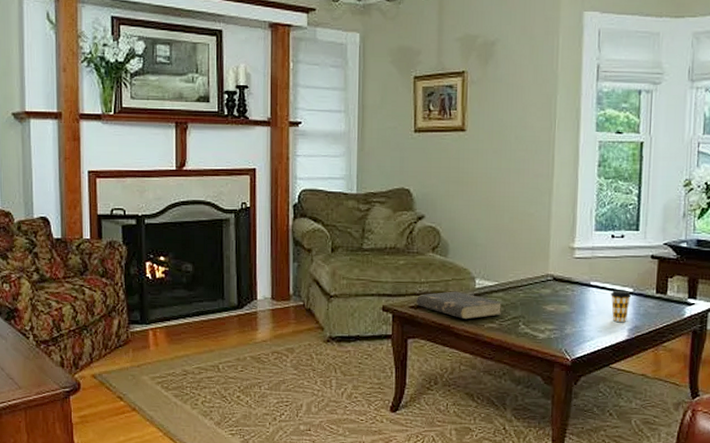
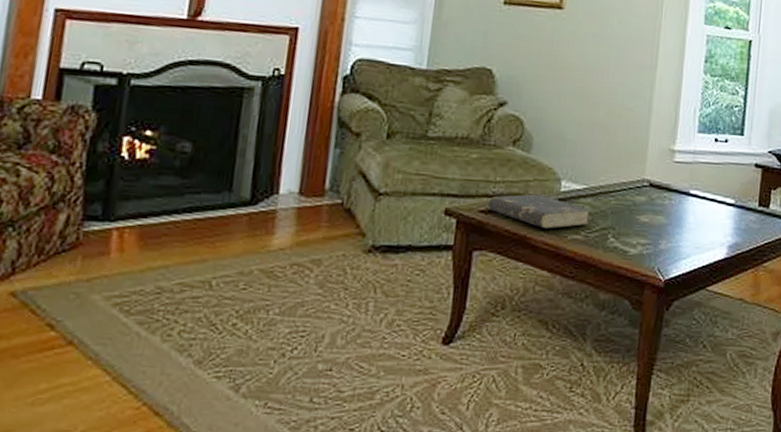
coffee cup: present [611,290,632,322] -> none [711,200,733,238]

